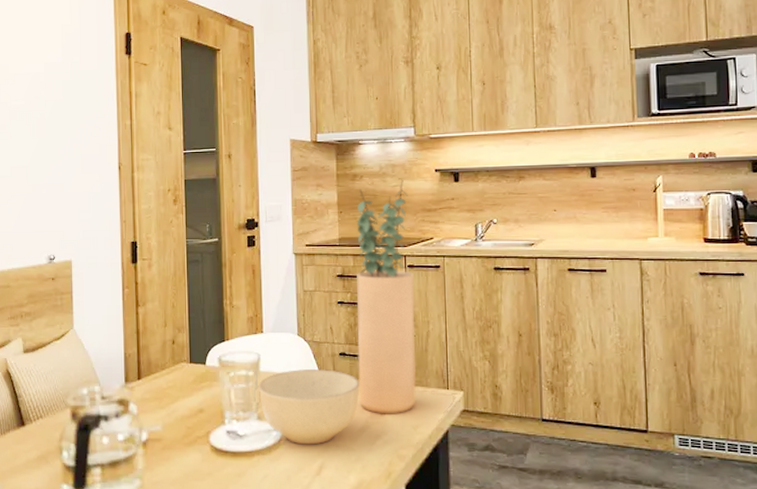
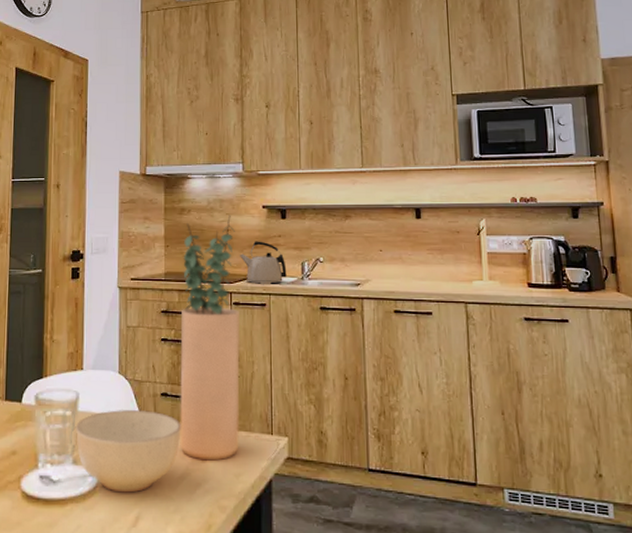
kettle: none [413,204,460,248] -> present [240,241,287,285]

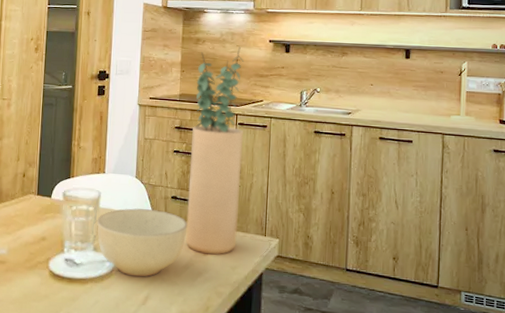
kettle: present [240,241,287,285] -> none [247,71,287,110]

